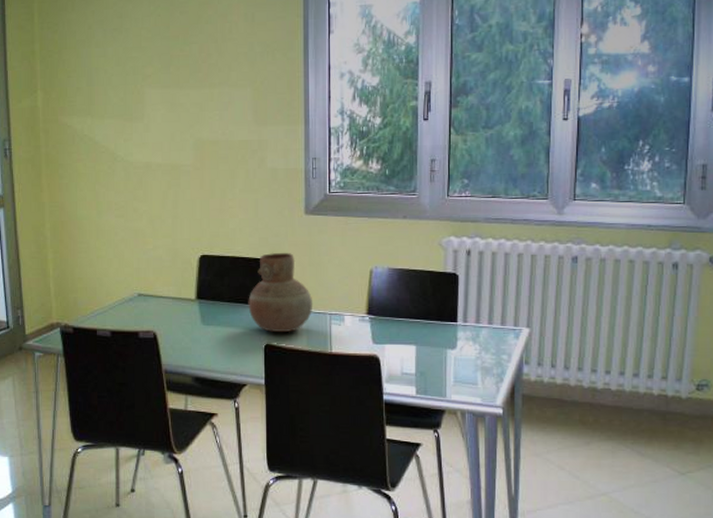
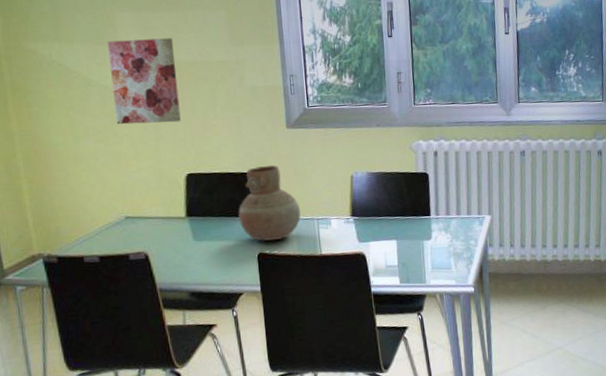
wall art: none [135,116,199,202] -> present [107,38,181,125]

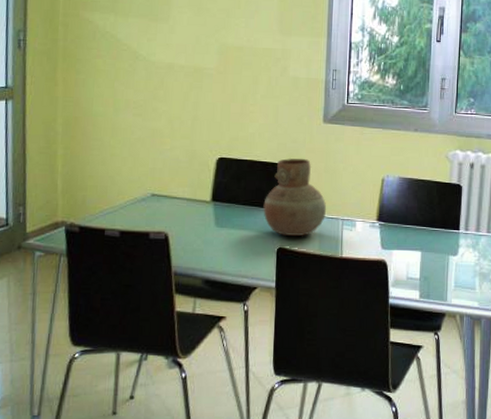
wall art: present [107,38,181,125] -> none [157,18,224,105]

